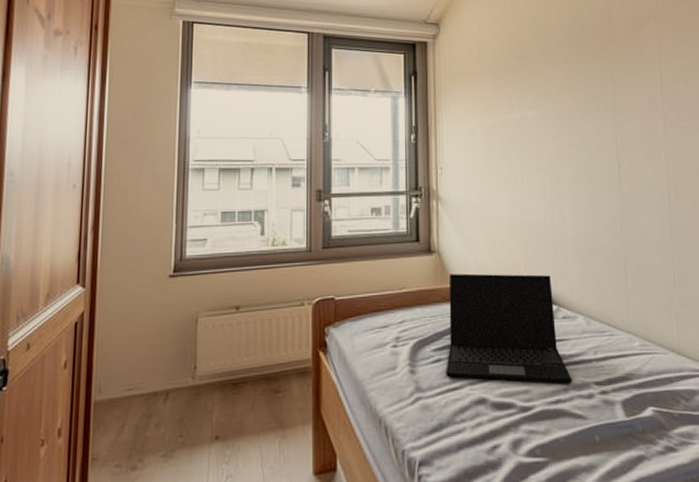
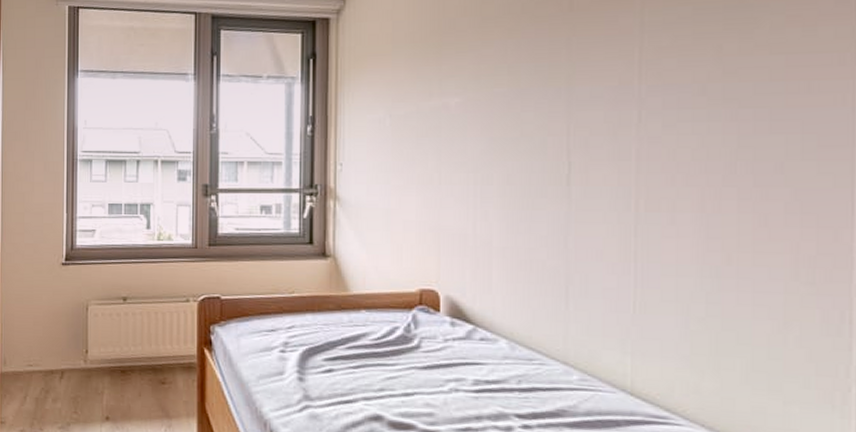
laptop: present [446,273,573,384] -> none [338,281,488,413]

